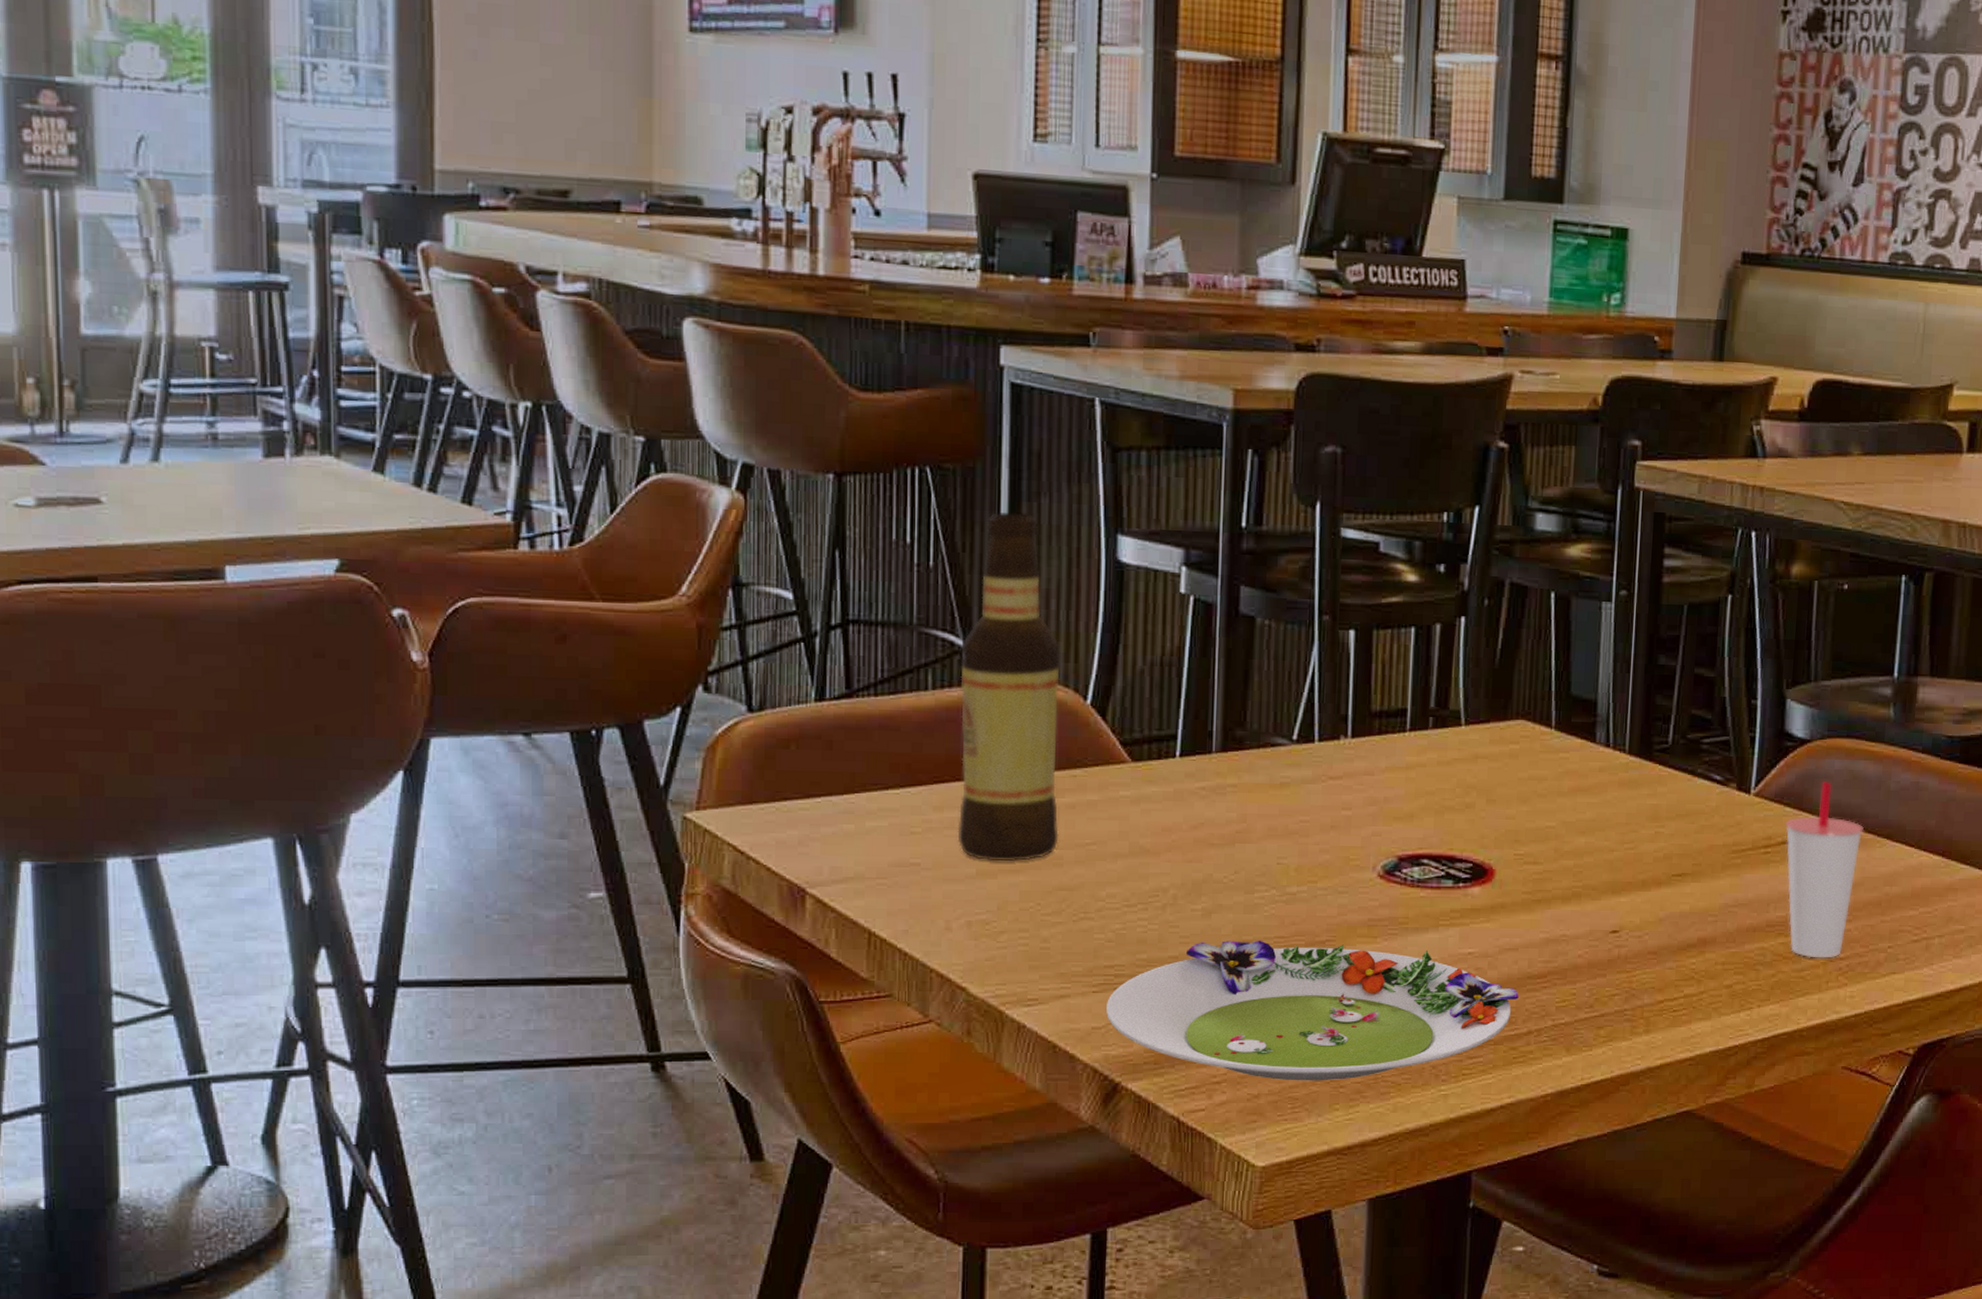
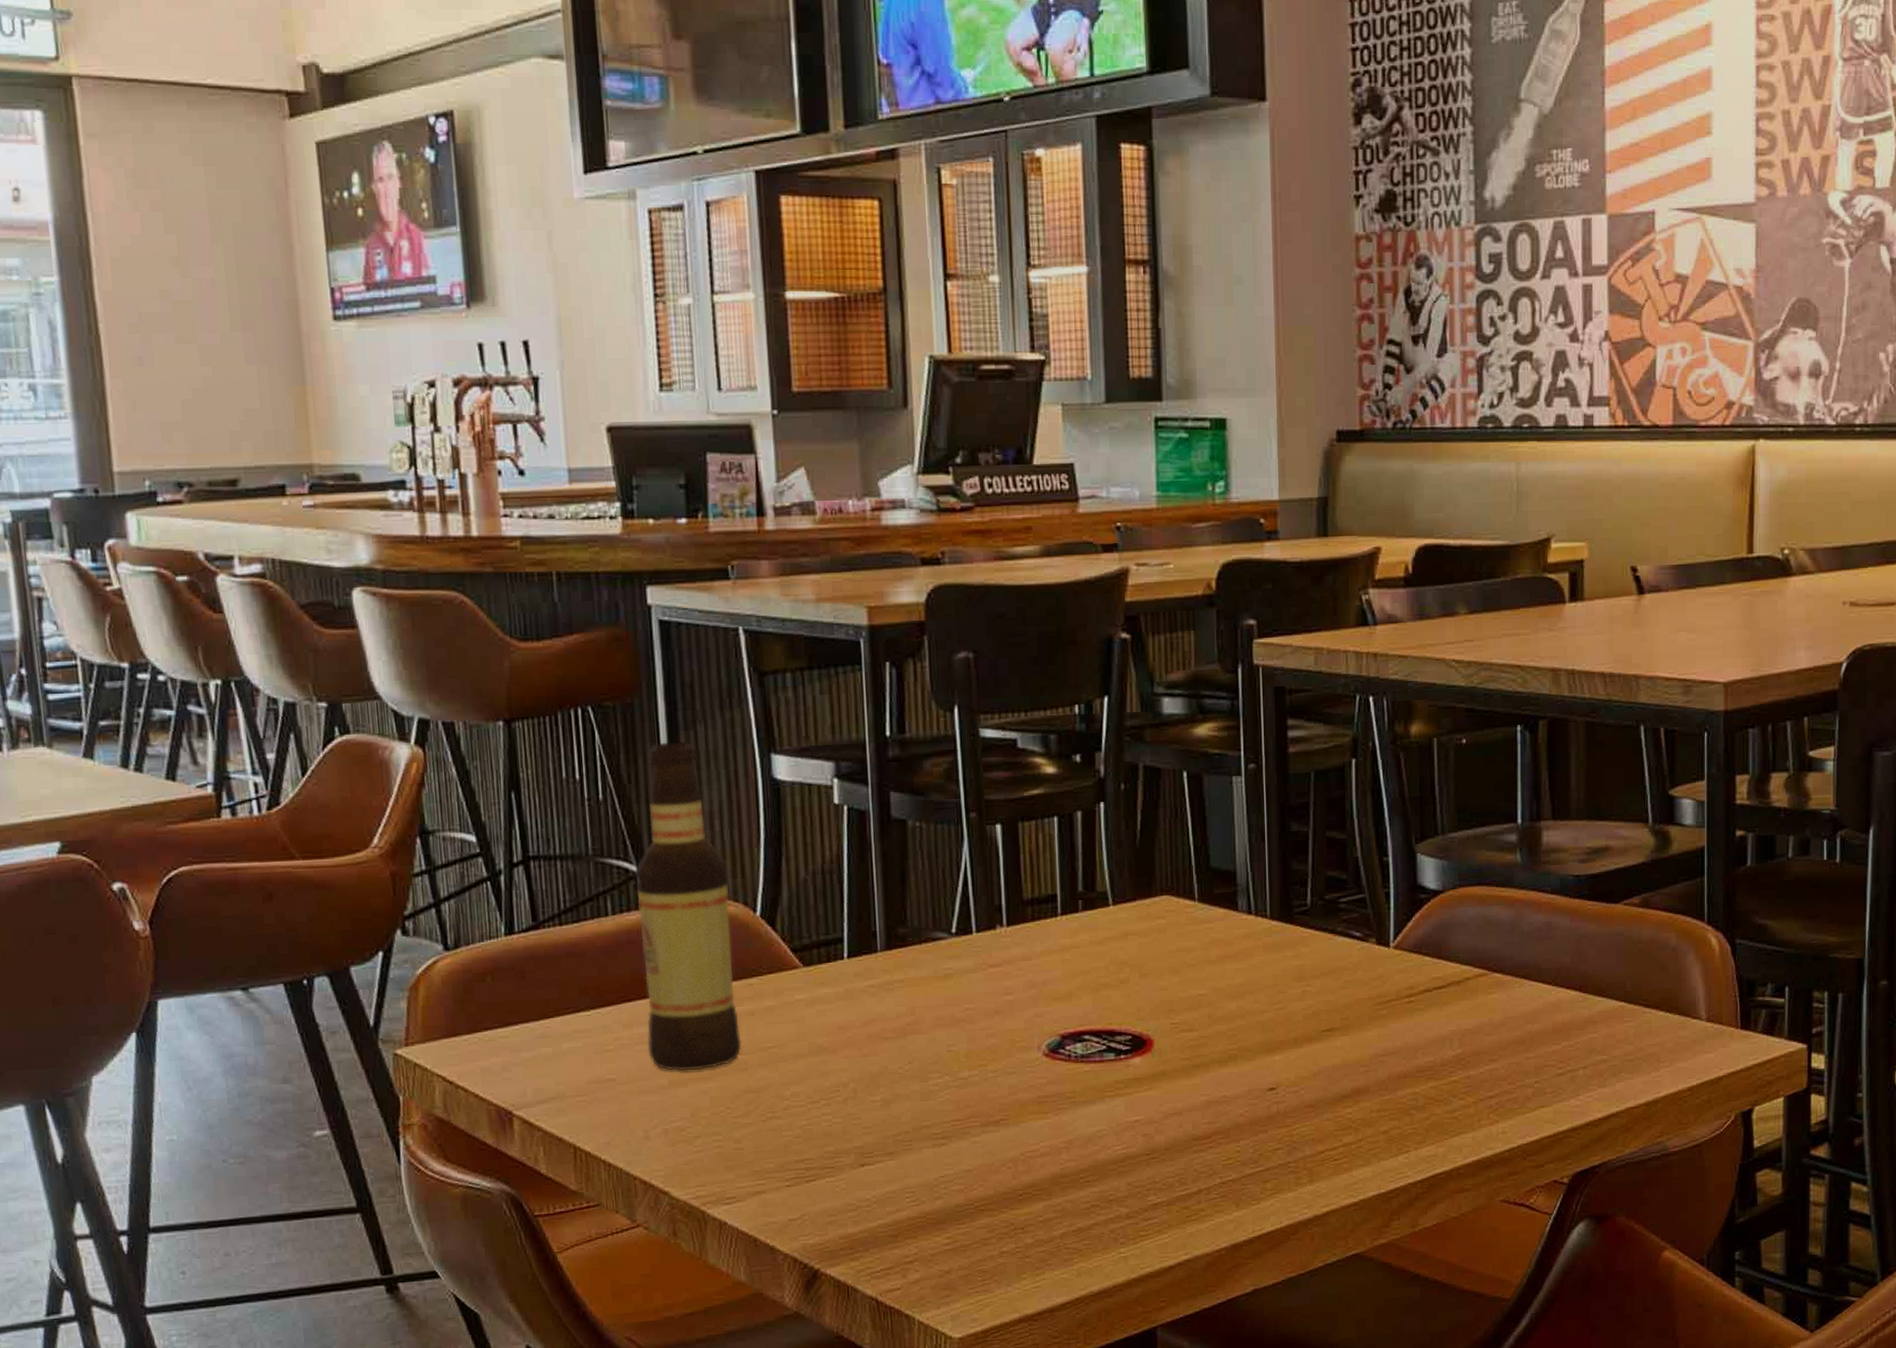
salad plate: present [1106,940,1519,1081] -> none [800,1122,1186,1255]
cup: present [1785,780,1864,958] -> none [1425,928,1501,1099]

